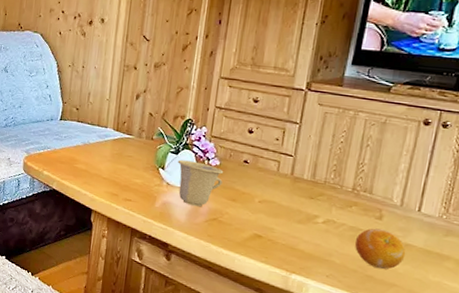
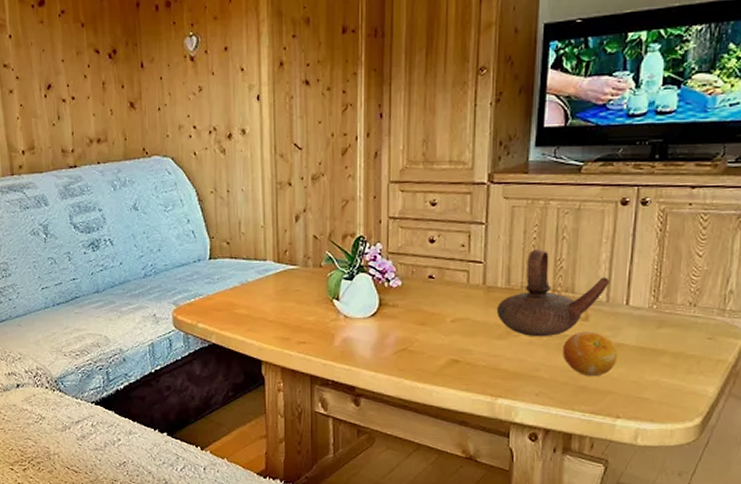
cup: present [177,160,224,207] -> none [353,285,408,338]
teapot: none [300,151,406,228] -> present [496,249,610,337]

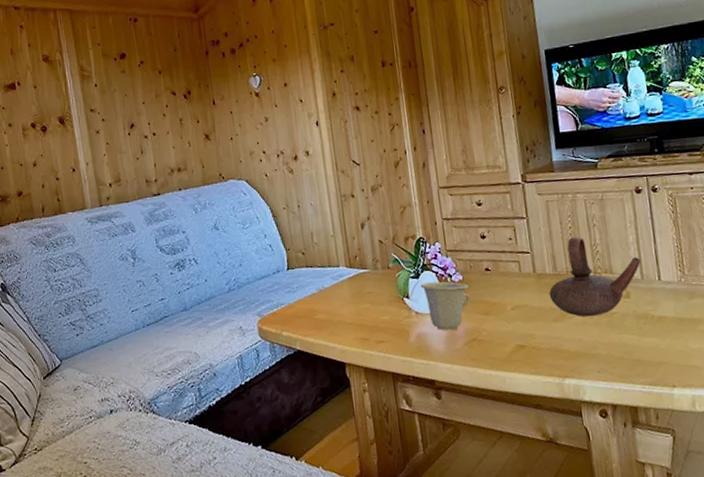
cup: none [353,285,408,338] -> present [420,281,471,331]
fruit: present [563,331,618,376] -> none [613,307,662,349]

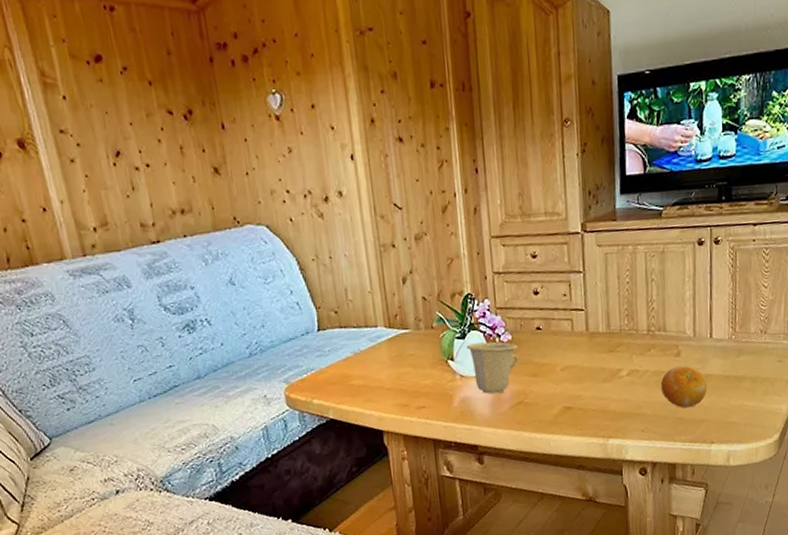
teapot: present [549,236,641,317] -> none [600,292,695,377]
fruit: none [613,307,662,349] -> present [661,365,708,408]

